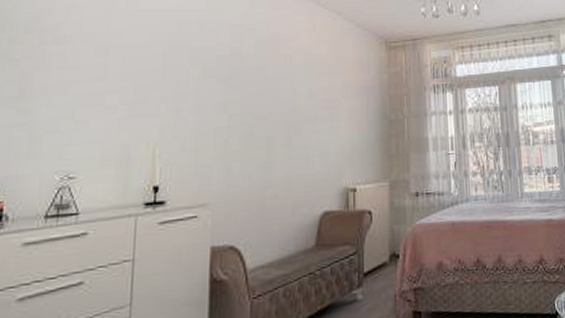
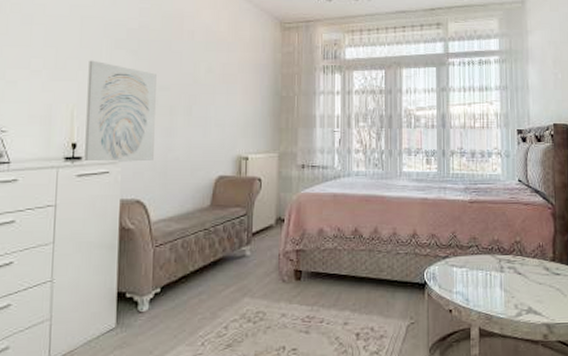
wall art: none [168,92,251,206] -> present [84,60,156,163]

